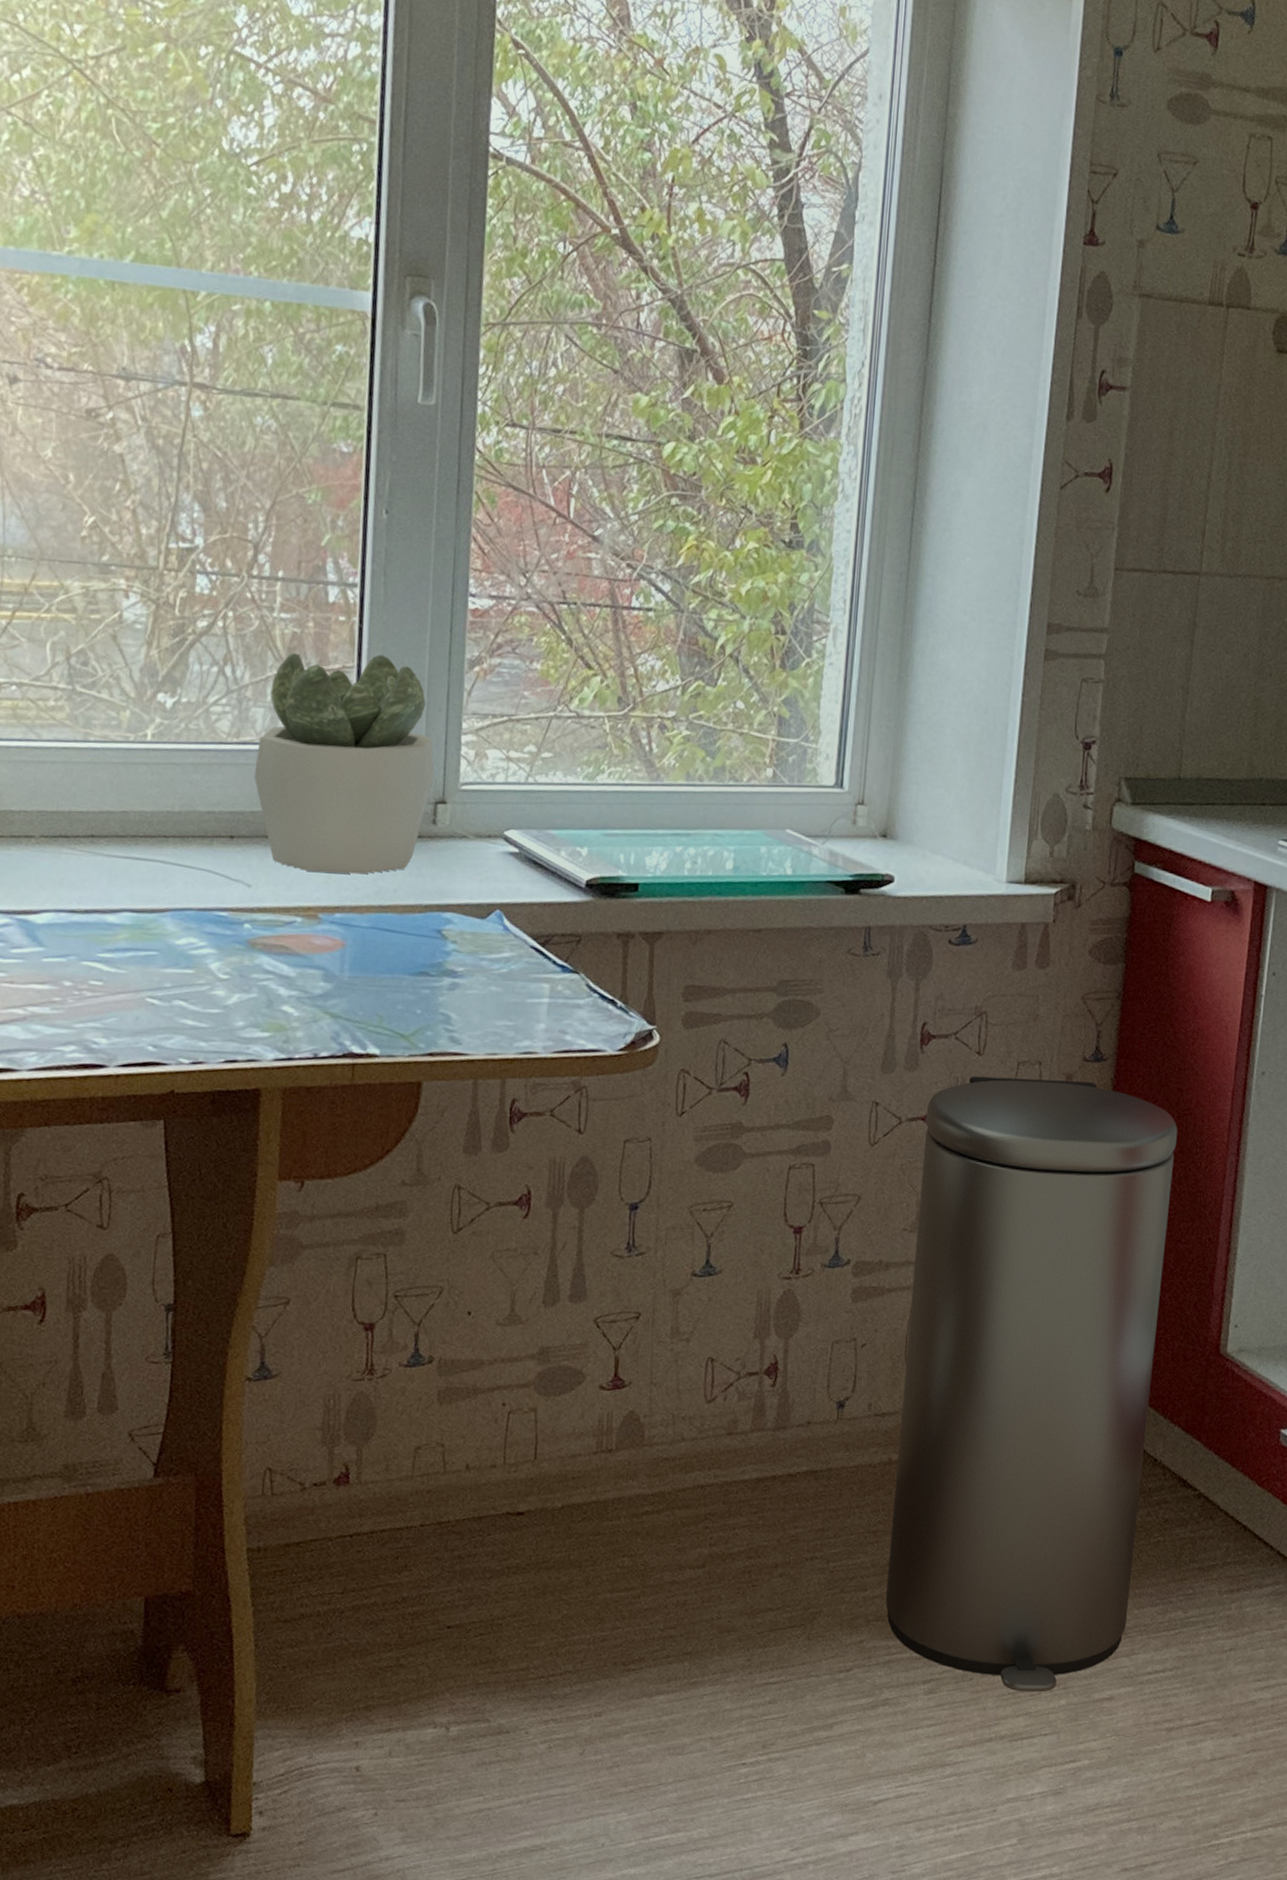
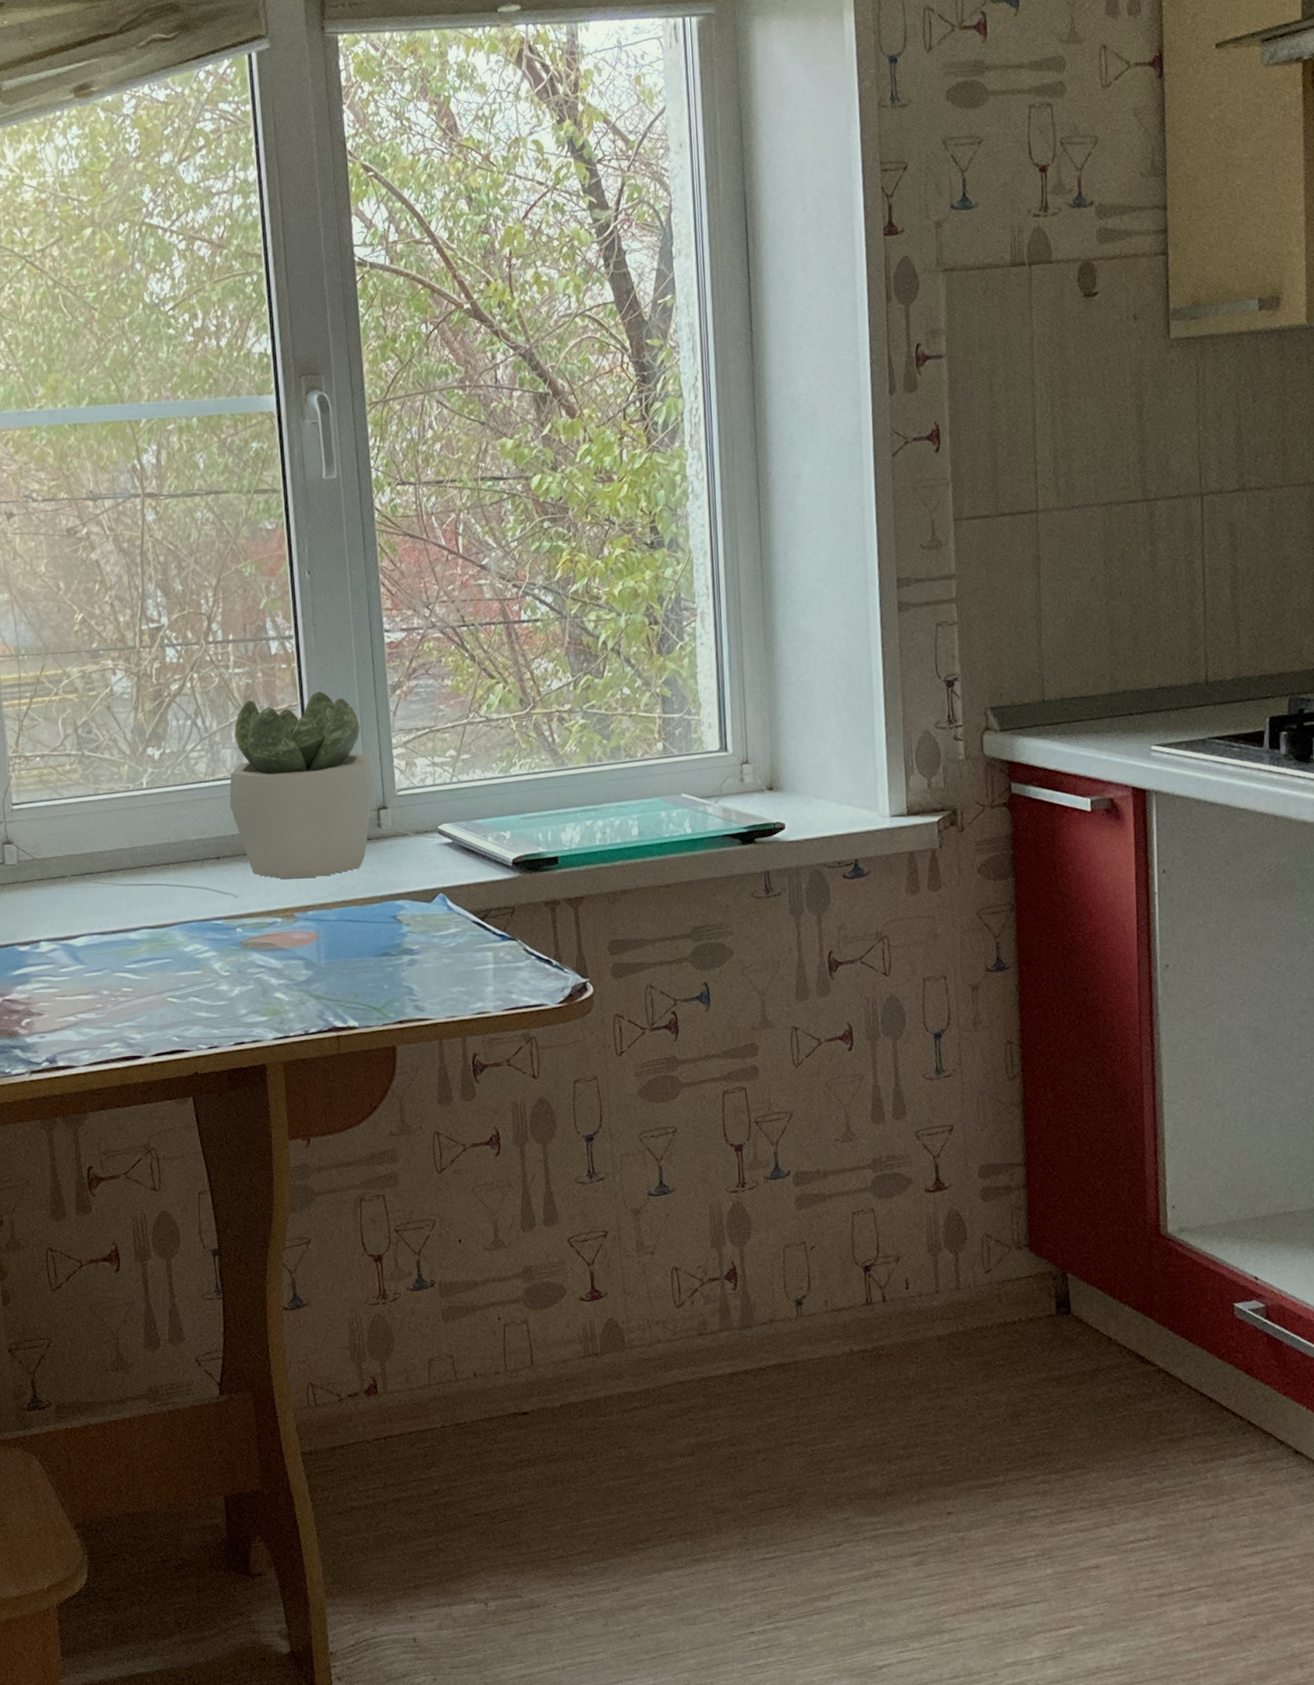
pedal bin: present [886,1076,1178,1693] -> none [842,989,1103,1562]

